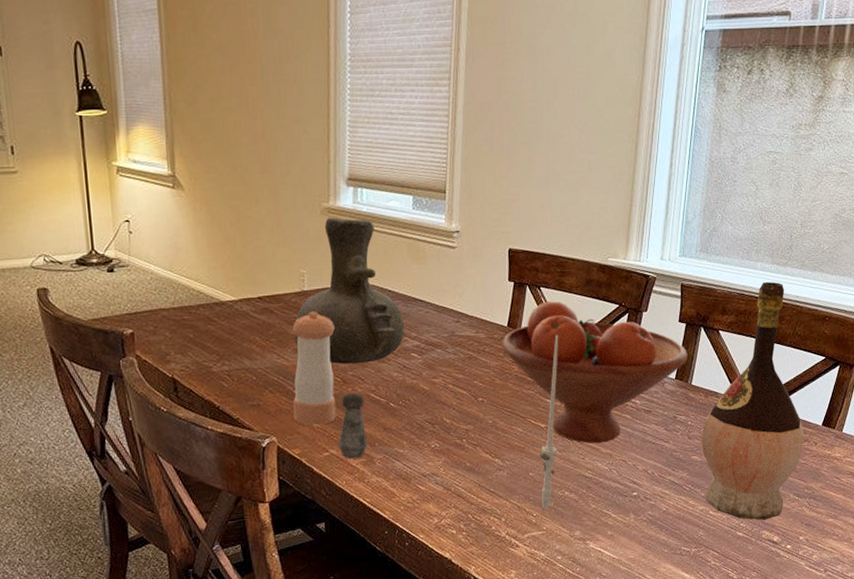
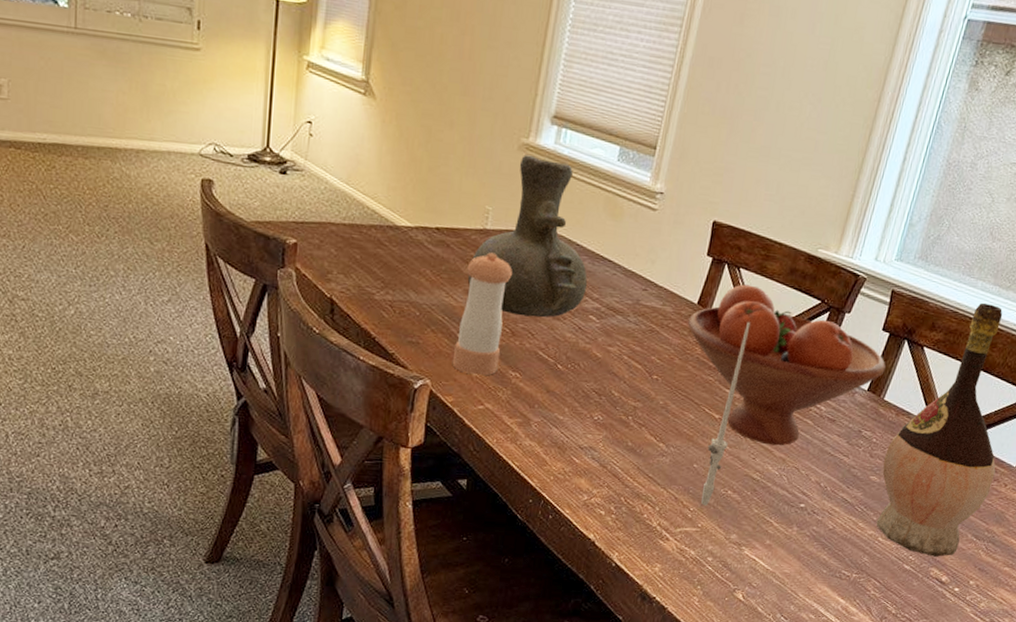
salt shaker: present [338,393,368,459] -> none [495,347,531,418]

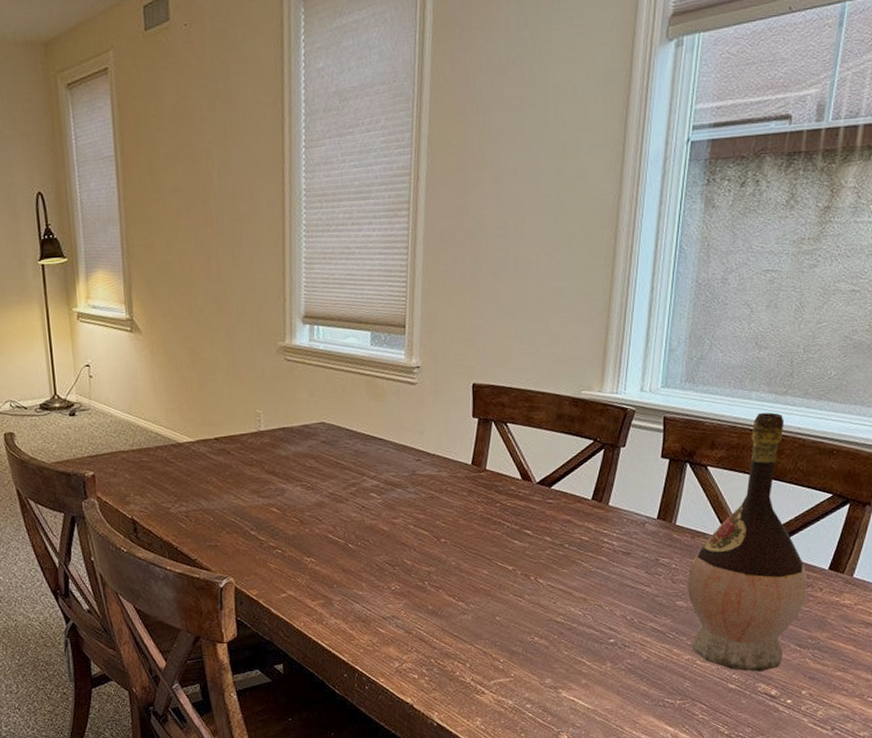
pepper shaker: present [452,252,512,376] -> none [249,451,294,567]
vase: present [467,155,587,318] -> none [251,356,363,505]
fruit bowl: present [688,284,886,446] -> none [466,437,671,587]
candle: present [701,321,751,506] -> none [507,472,528,656]

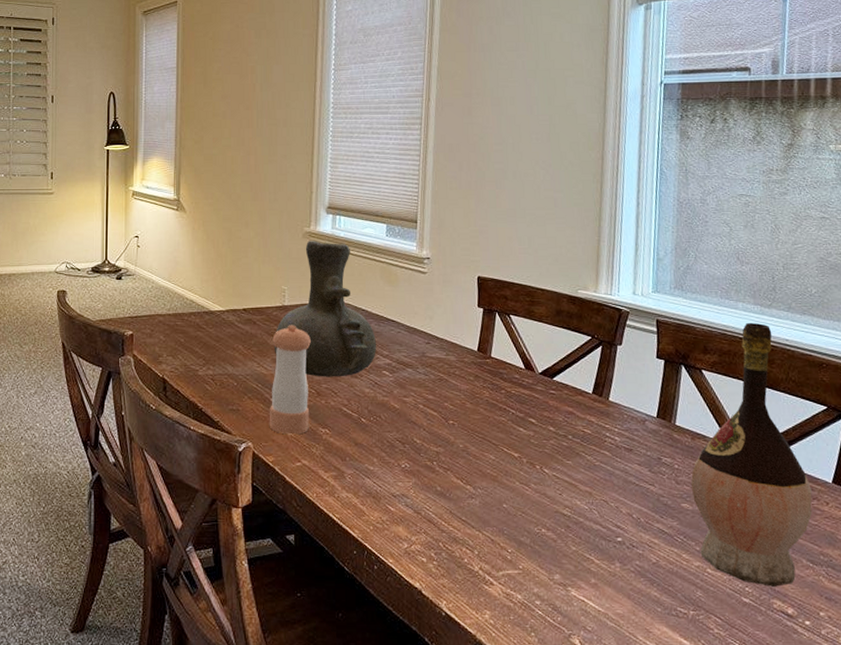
pepper shaker: none [249,451,294,567] -> present [269,325,311,435]
vase: none [251,356,363,505] -> present [274,241,376,377]

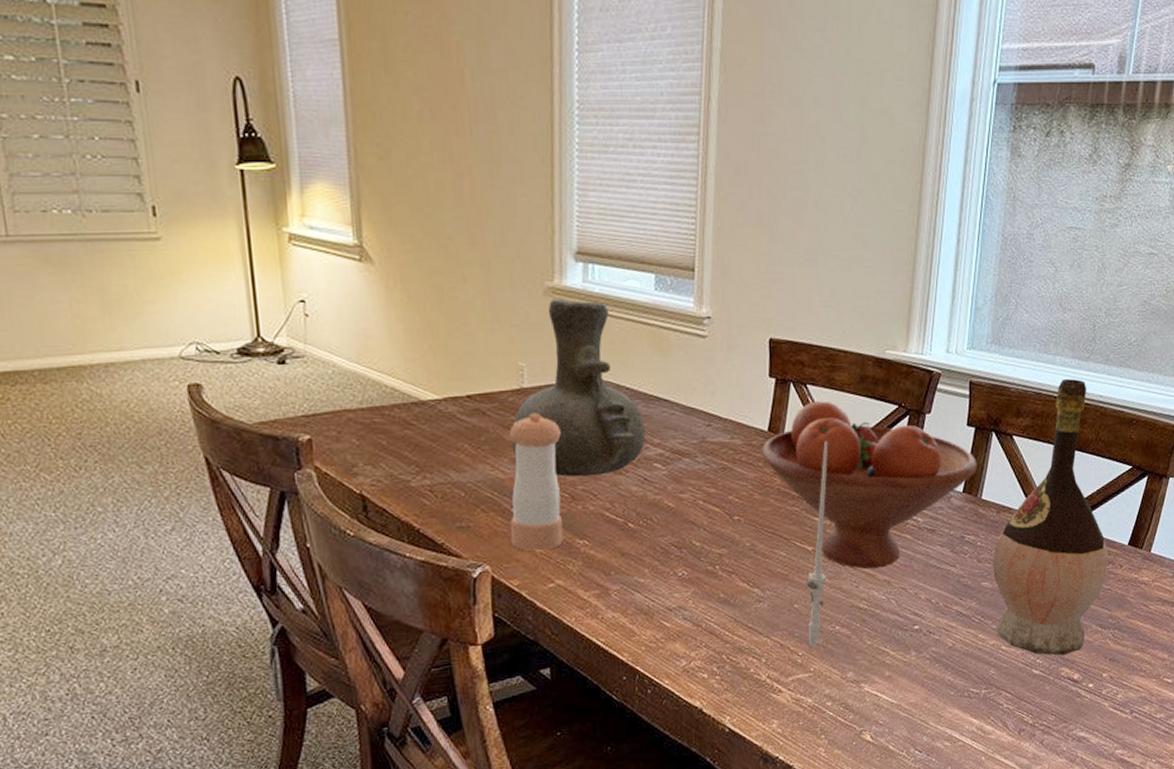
fruit bowl: none [472,329,669,480] -> present [761,401,977,569]
candle: none [513,362,532,546] -> present [806,440,829,648]

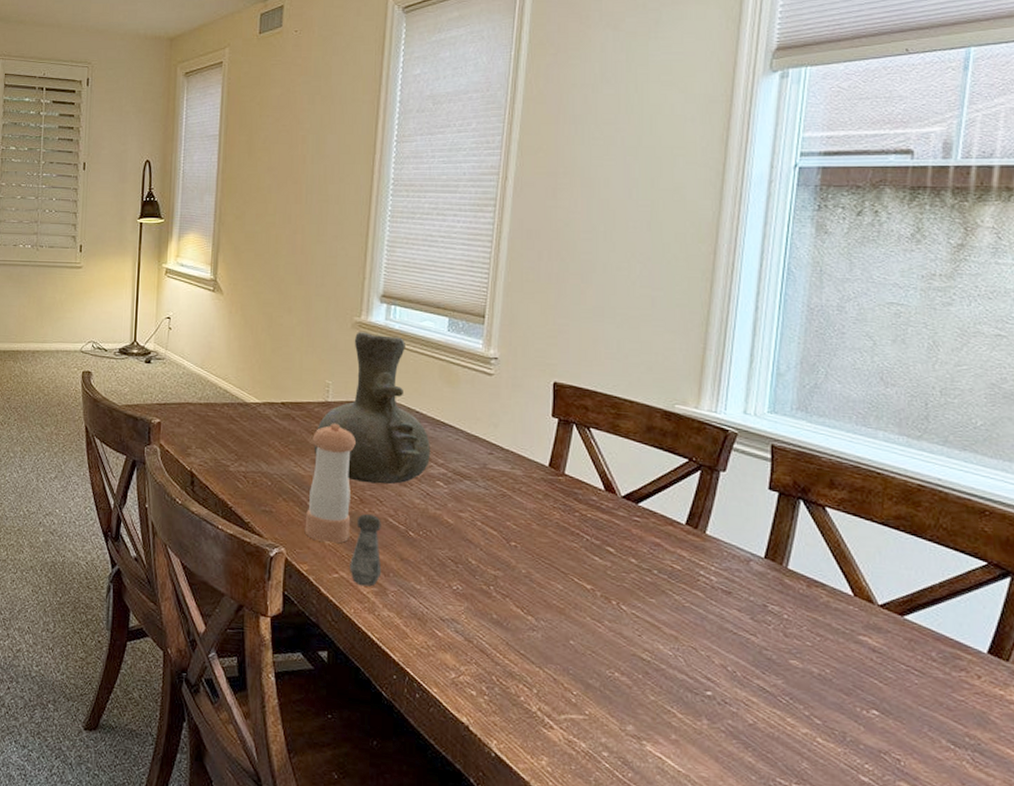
salt shaker: none [566,511,602,591] -> present [350,514,382,587]
fruit bowl: present [761,401,977,569] -> none [542,444,782,622]
candle: present [806,440,829,648] -> none [583,483,611,690]
wine bottle: present [992,378,1108,656] -> none [802,455,960,768]

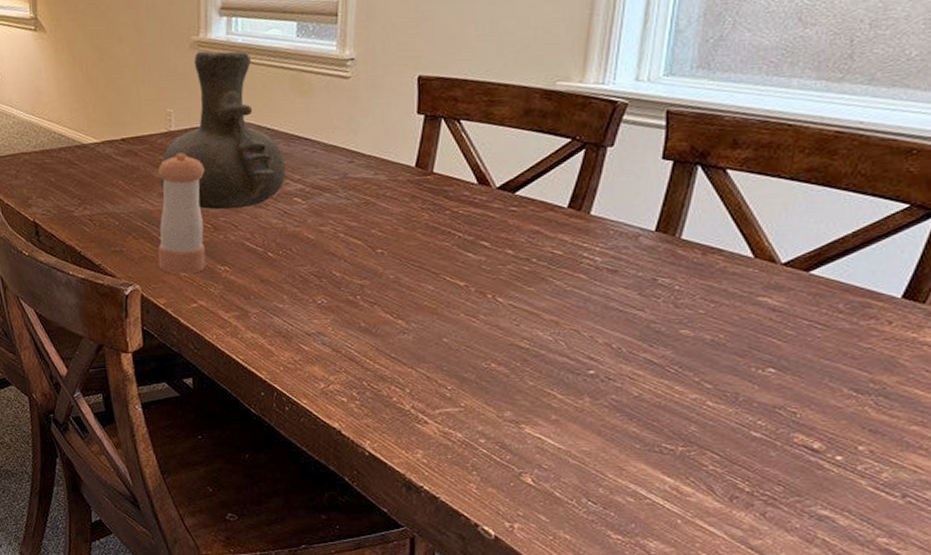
salt shaker: present [350,514,382,587] -> none [208,241,242,312]

